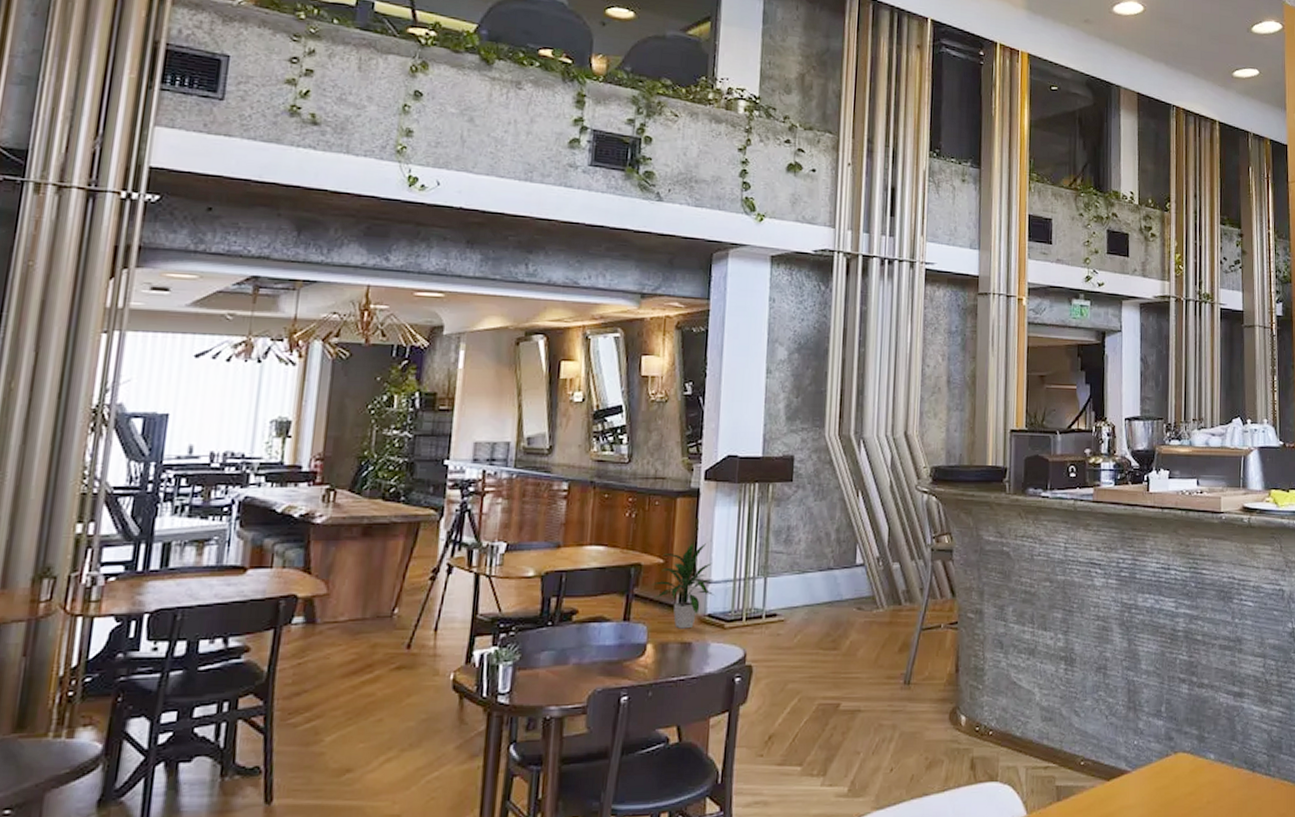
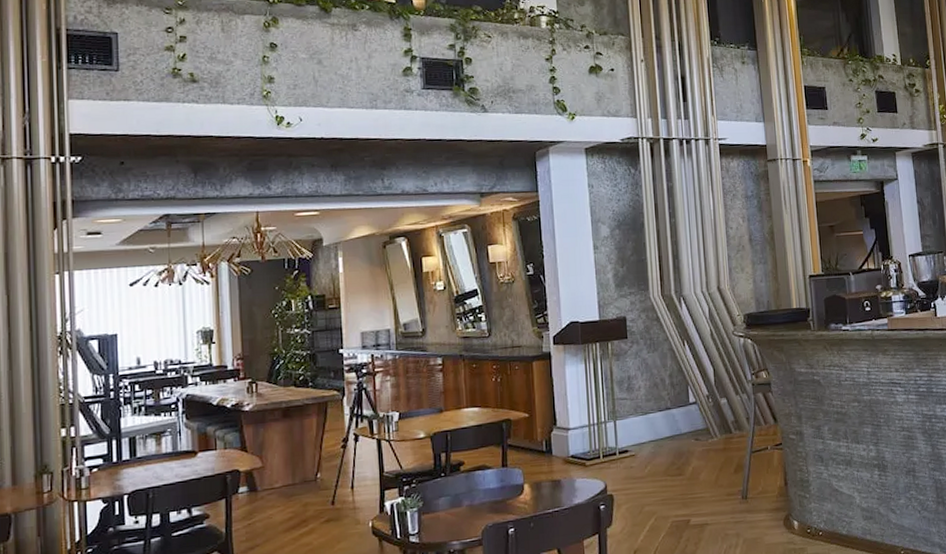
indoor plant: present [651,543,714,629] -> none [521,397,574,470]

